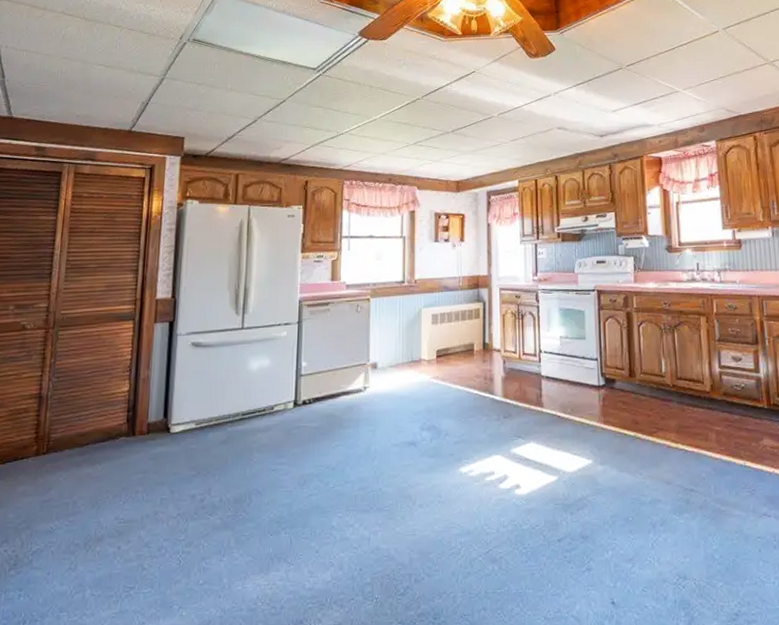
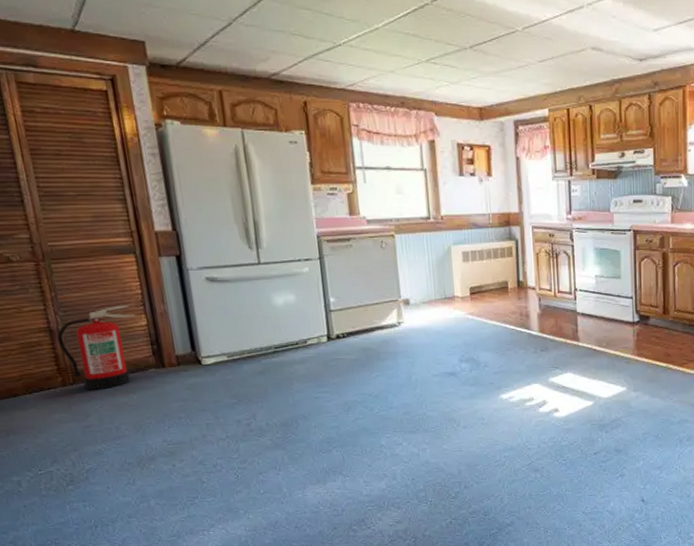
fire extinguisher: none [44,370,120,460] -> present [57,305,135,390]

